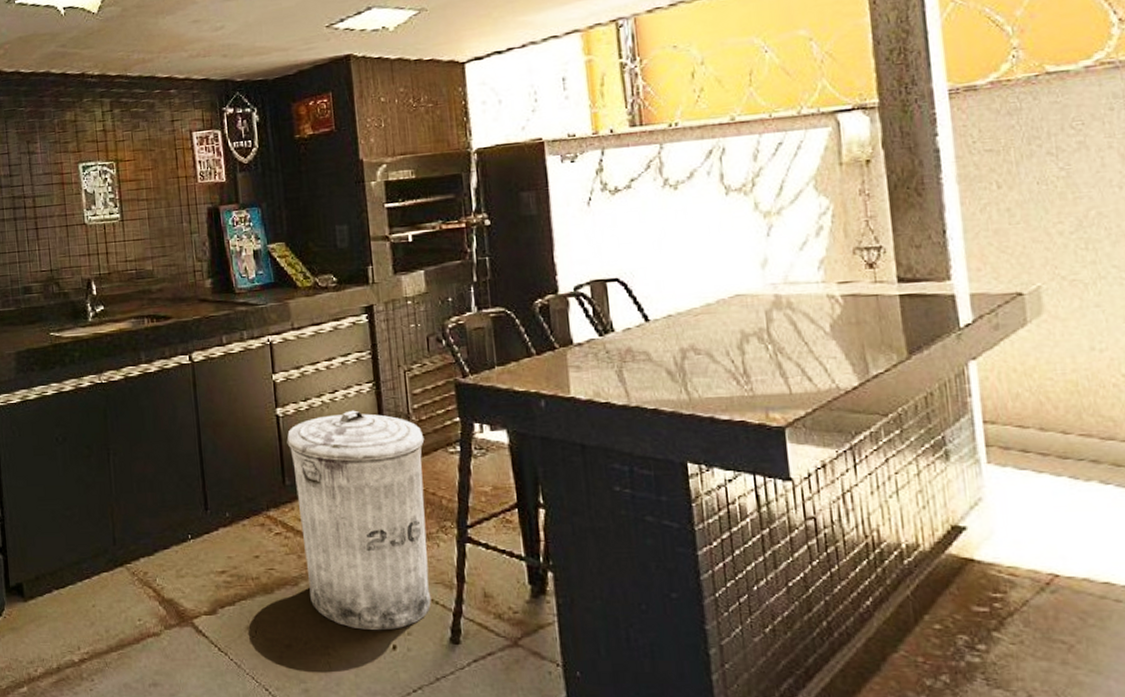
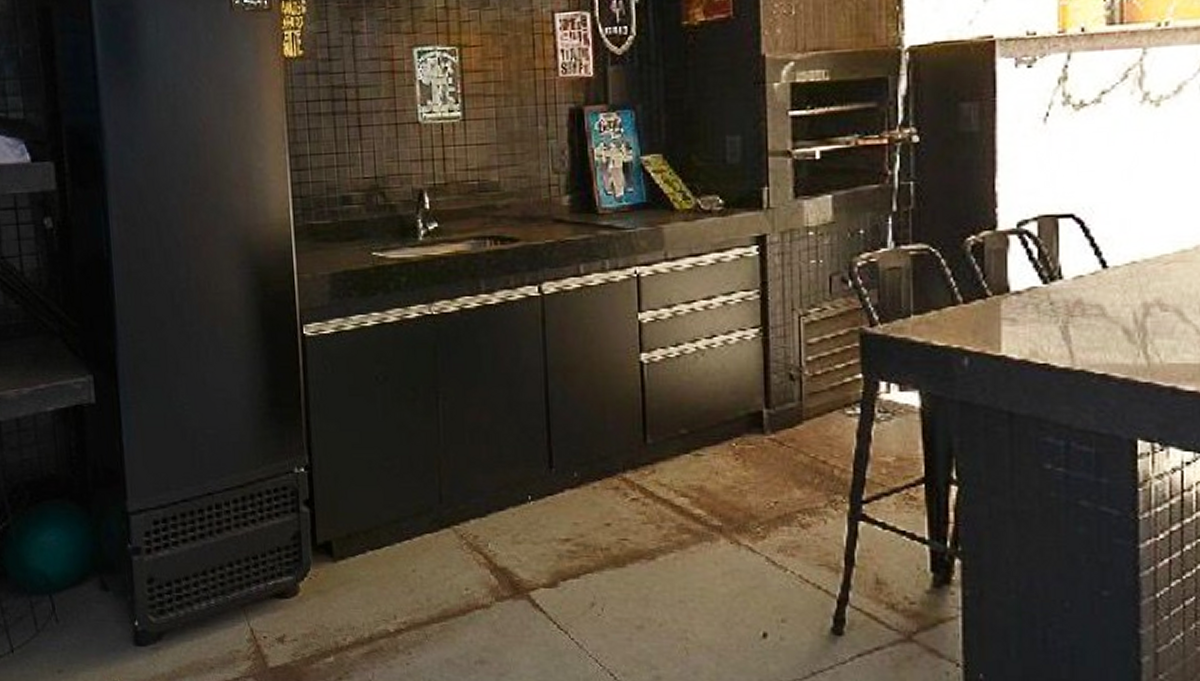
trash can: present [286,410,431,631] -> none [651,359,818,616]

